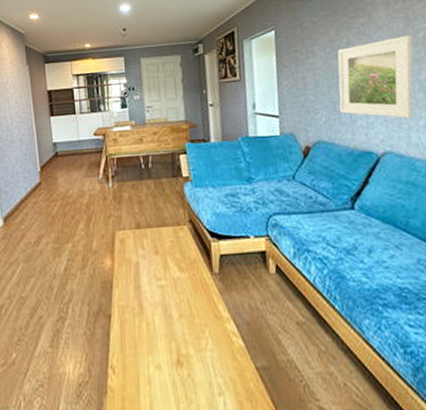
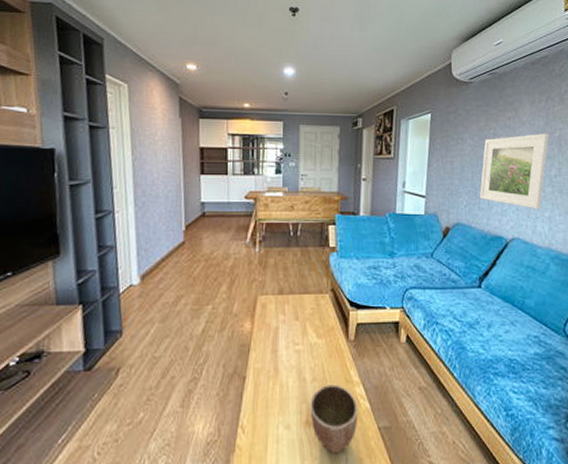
decorative bowl: none [179,321,233,396] -> present [310,384,358,453]

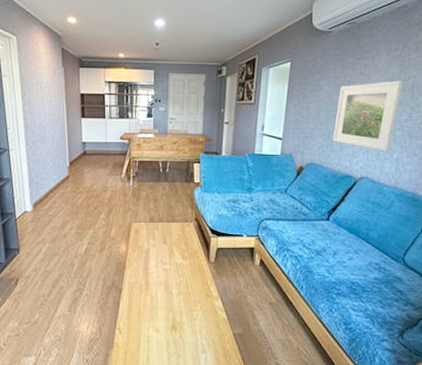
decorative bowl: present [310,384,358,453] -> none [176,298,216,352]

